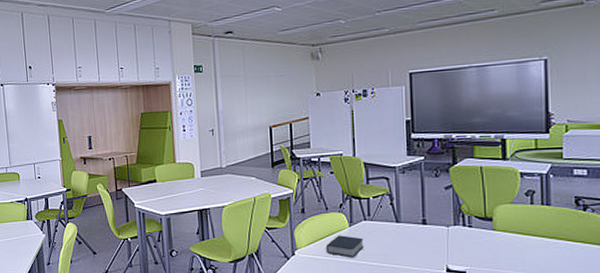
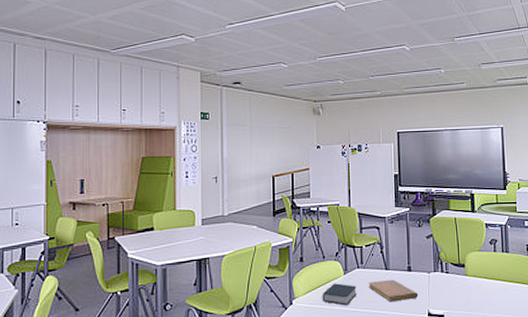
notebook: none [376,232,435,256] -> present [368,279,419,302]

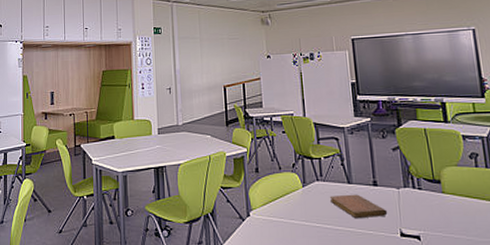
book: present [322,283,357,306] -> none [280,196,318,220]

